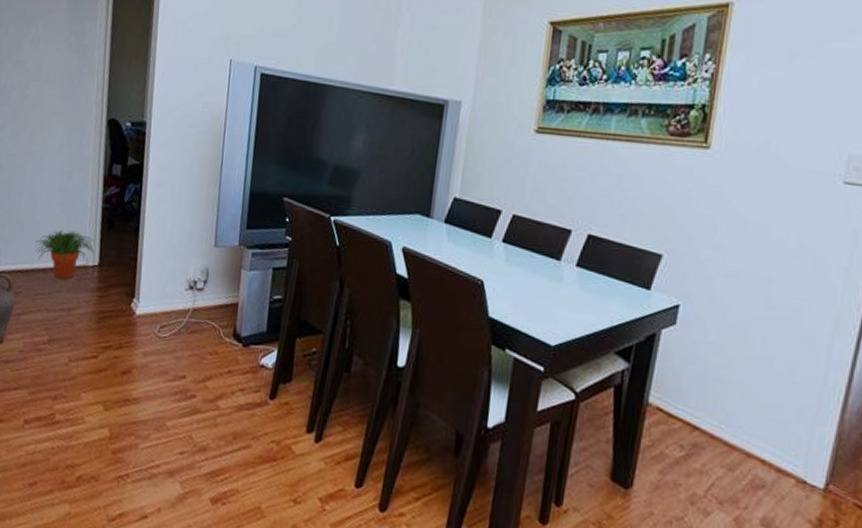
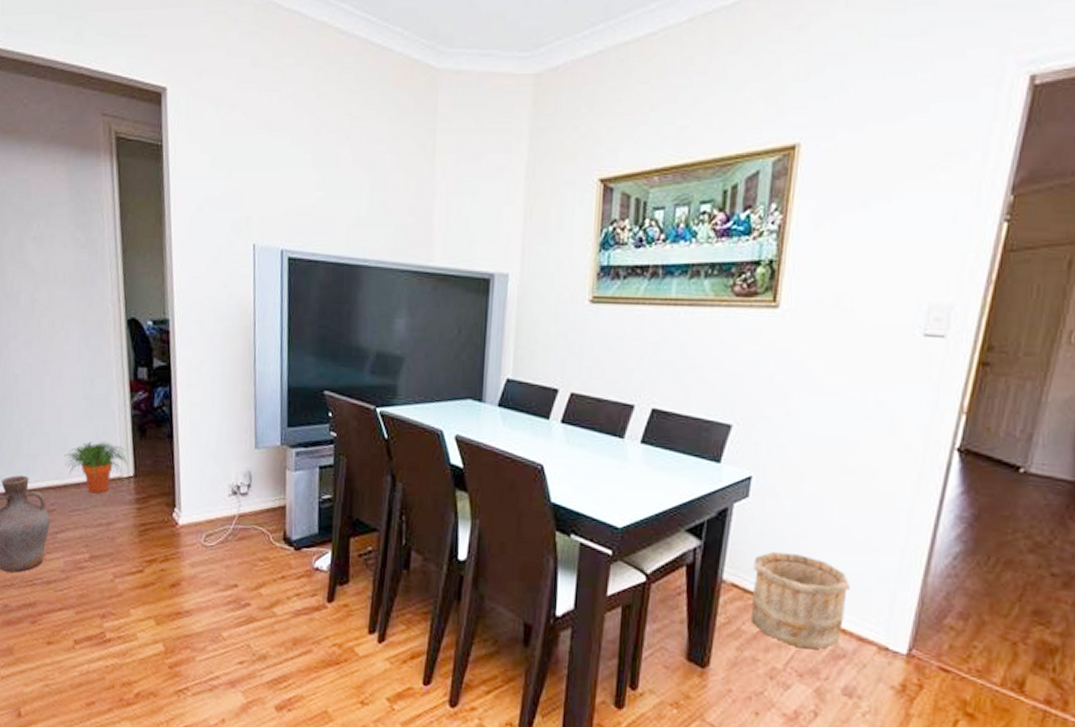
wooden bucket: none [674,379,771,478] -> present [751,552,850,649]

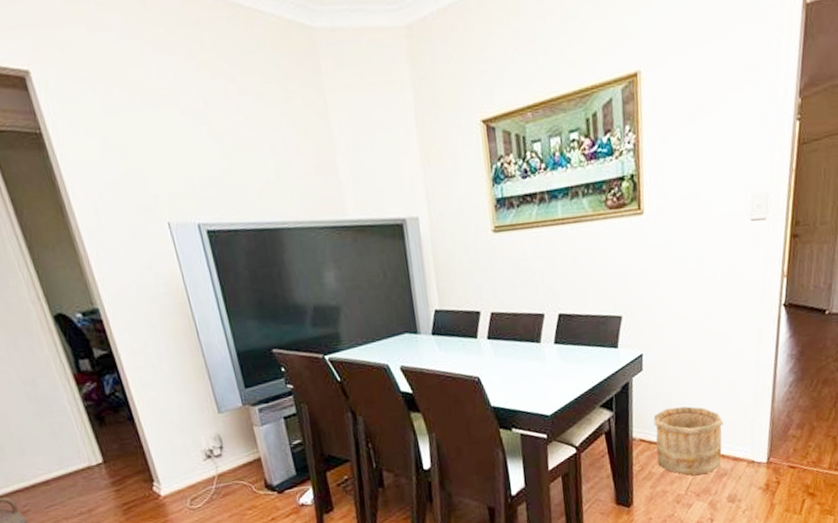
potted plant: present [64,441,128,494] -> none [23,436,93,487]

